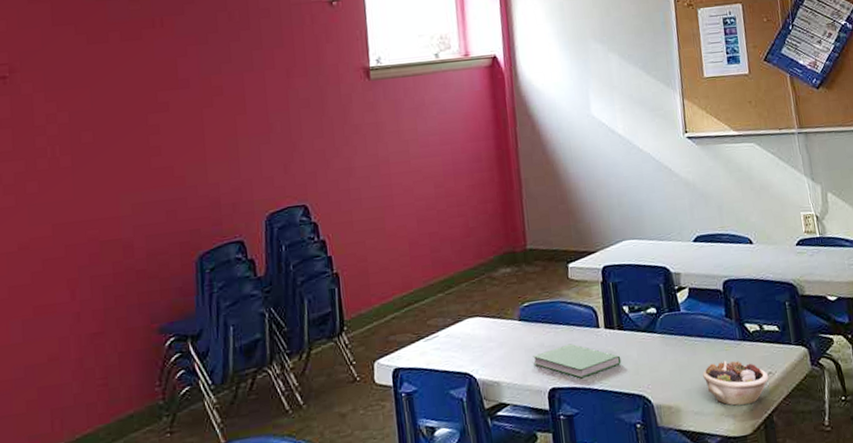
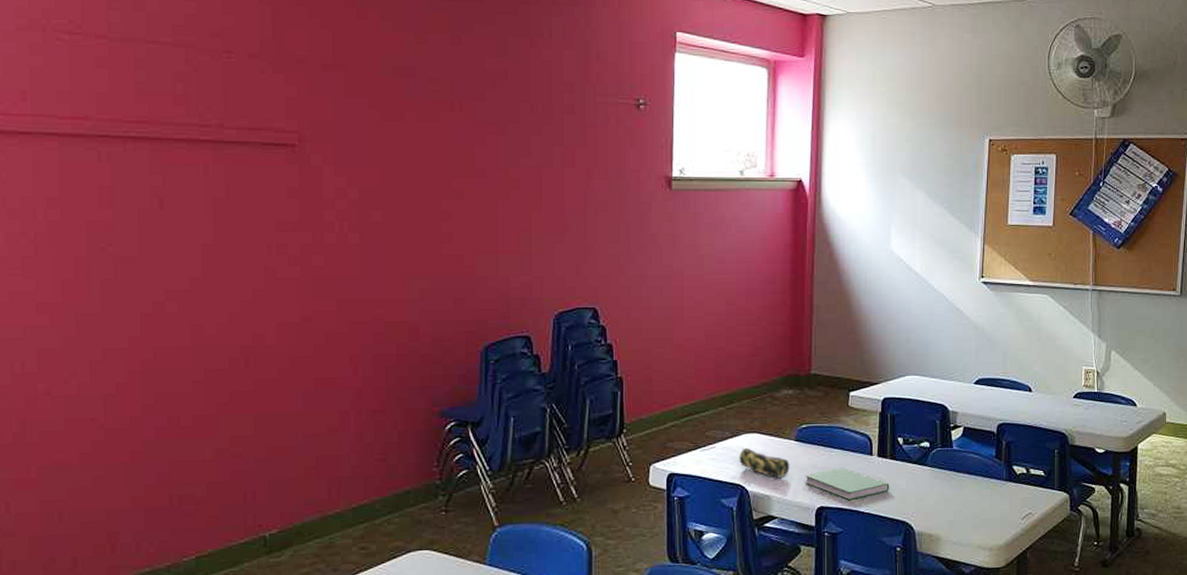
pencil case: none [463,332,517,362] -> present [739,447,790,478]
succulent planter: present [702,360,769,406] -> none [966,498,1028,541]

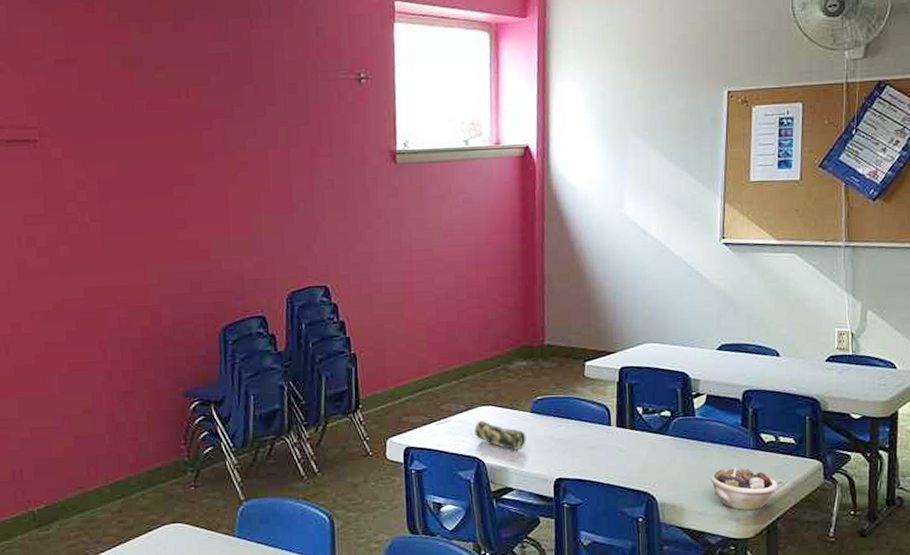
hardcover book: present [805,467,890,501] -> none [542,438,630,472]
succulent planter: none [966,498,1028,541] -> present [711,467,778,511]

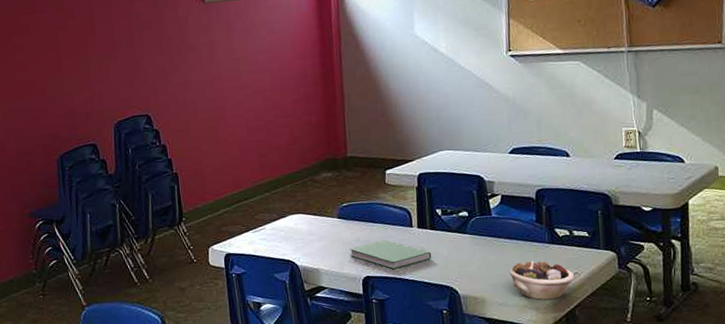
pencil case: present [474,420,526,450] -> none [287,227,335,252]
hardcover book: none [542,438,630,472] -> present [350,239,432,270]

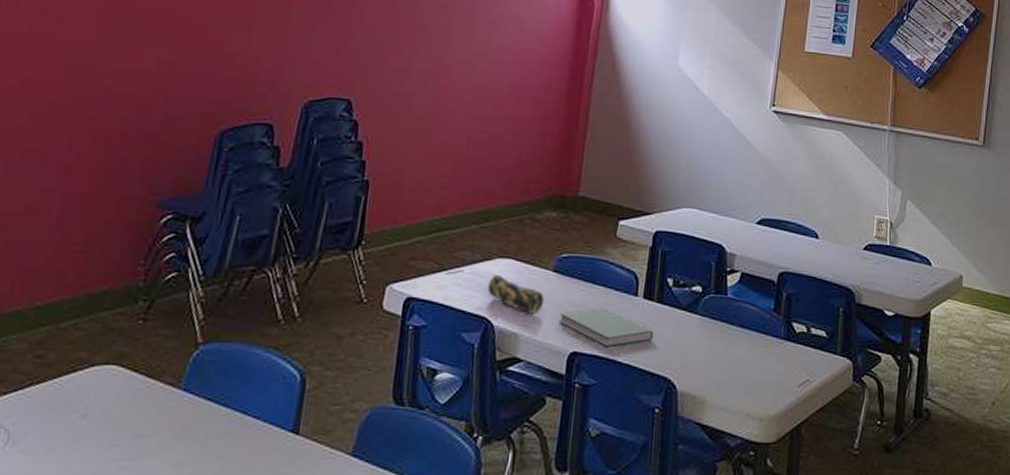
pencil case: none [287,227,335,252] -> present [487,274,544,313]
succulent planter: present [509,260,575,300] -> none [736,357,806,410]

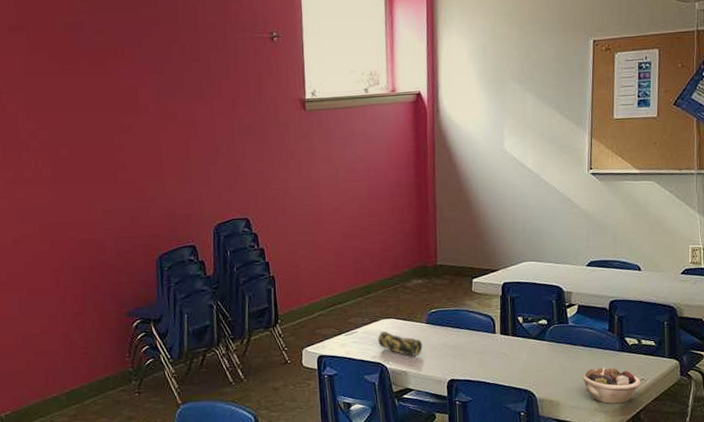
hardcover book: present [559,307,654,348] -> none [436,345,512,374]
succulent planter: none [736,357,806,410] -> present [583,367,641,404]

